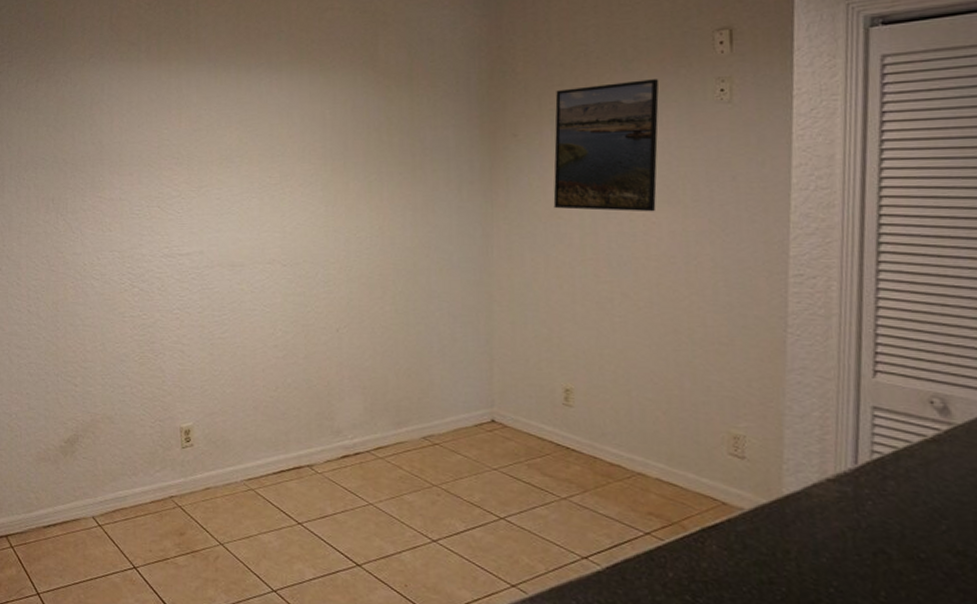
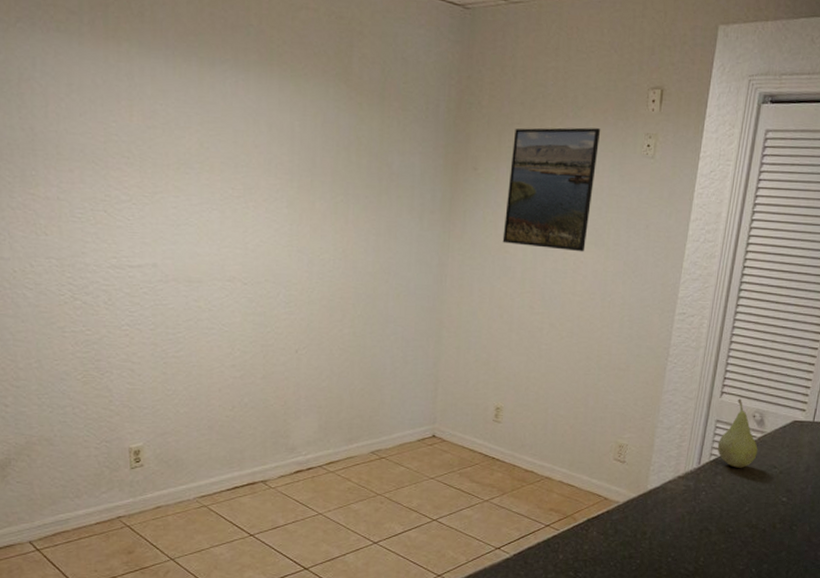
fruit: none [880,379,947,471] -> present [717,398,758,468]

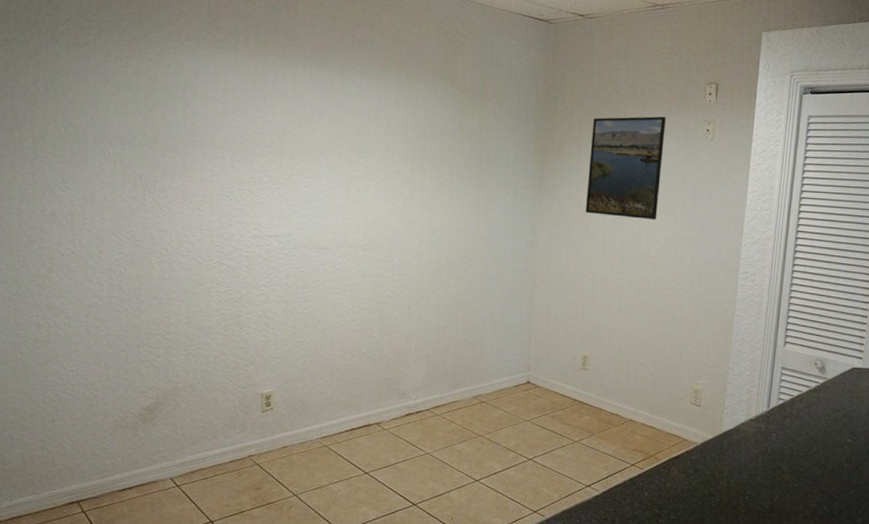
fruit: present [717,398,758,468] -> none [784,348,821,411]

